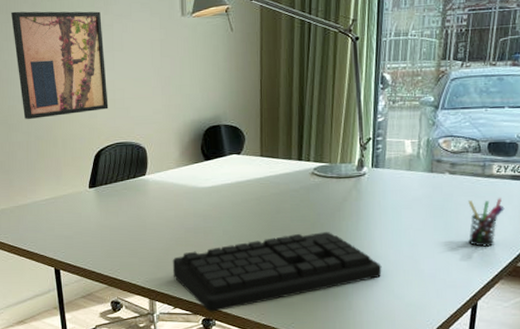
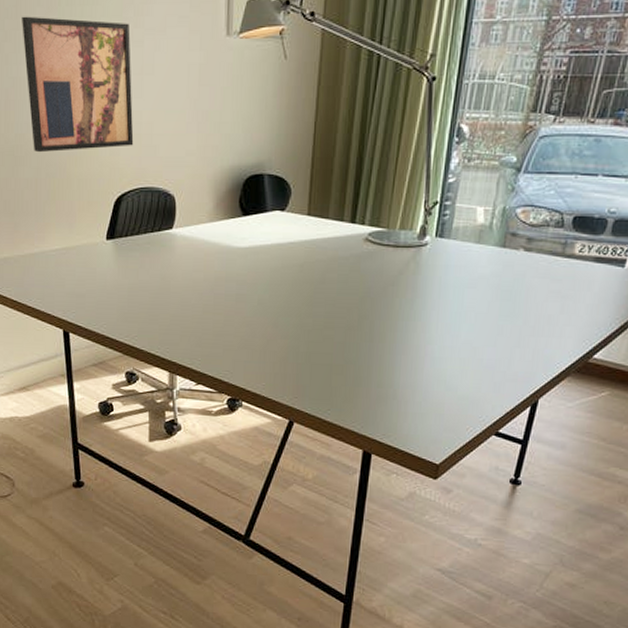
keyboard: present [172,232,382,312] -> none [197,309,435,392]
pen holder: present [468,198,505,247] -> none [537,282,583,338]

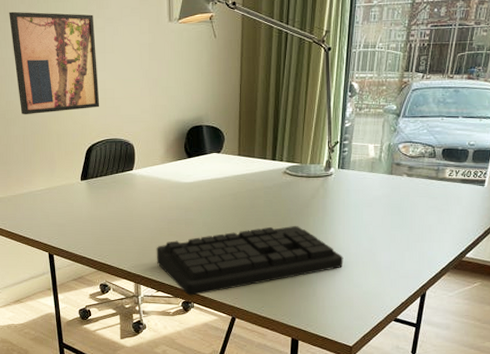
keyboard: none [197,309,435,392] -> present [156,226,344,296]

